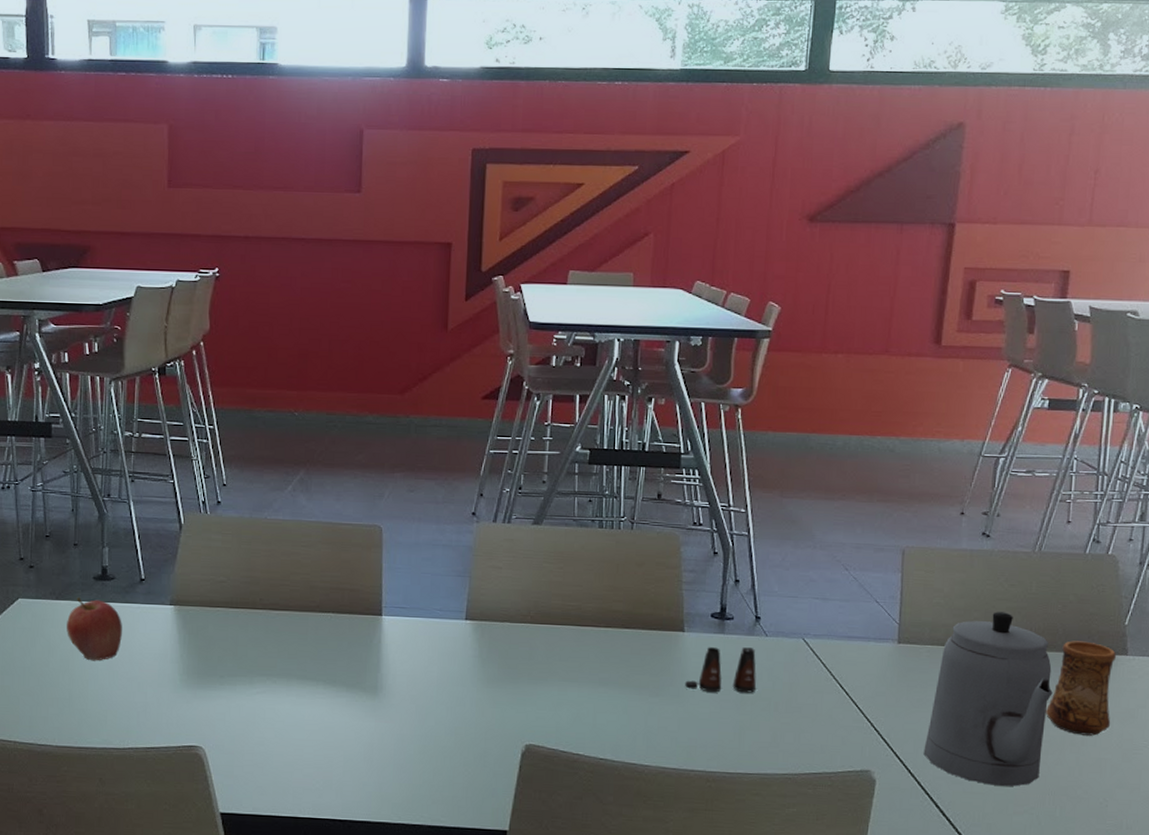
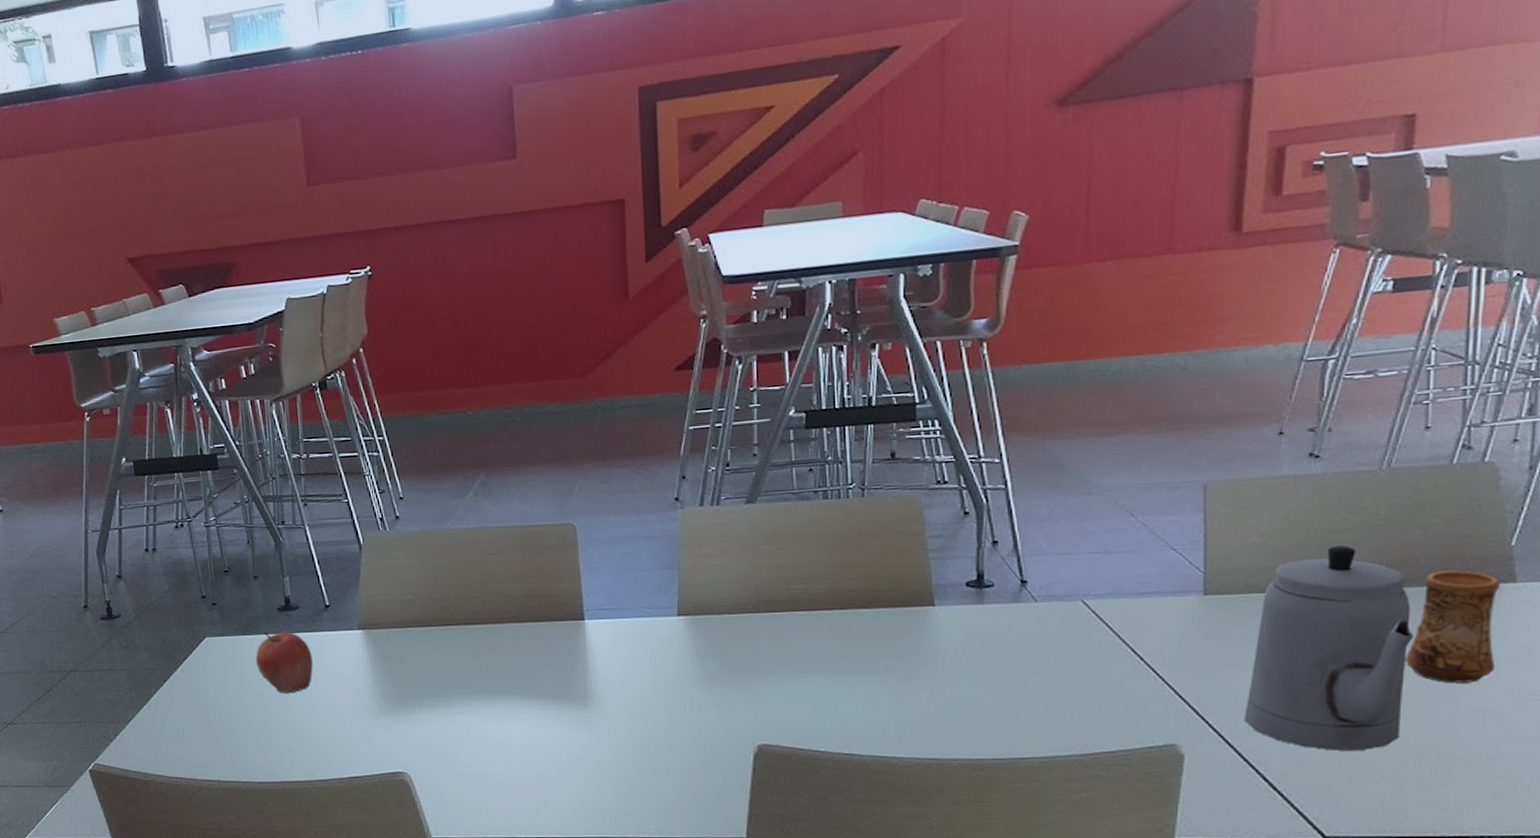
salt shaker: present [685,647,757,693] -> none [940,616,1028,671]

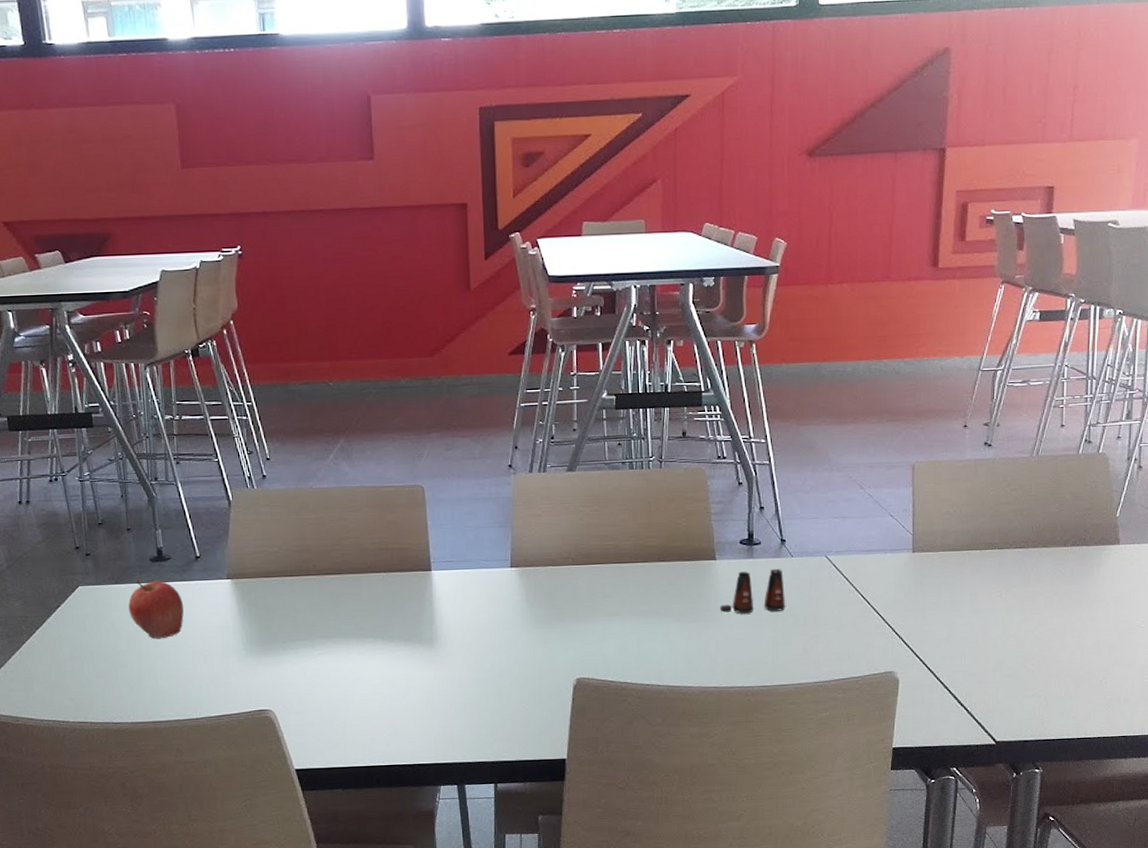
salt shaker: none [940,616,1028,671] -> present [720,569,786,614]
teapot: present [1244,545,1414,751] -> none [941,515,1054,674]
cup: present [1405,570,1500,684] -> none [1049,535,1109,621]

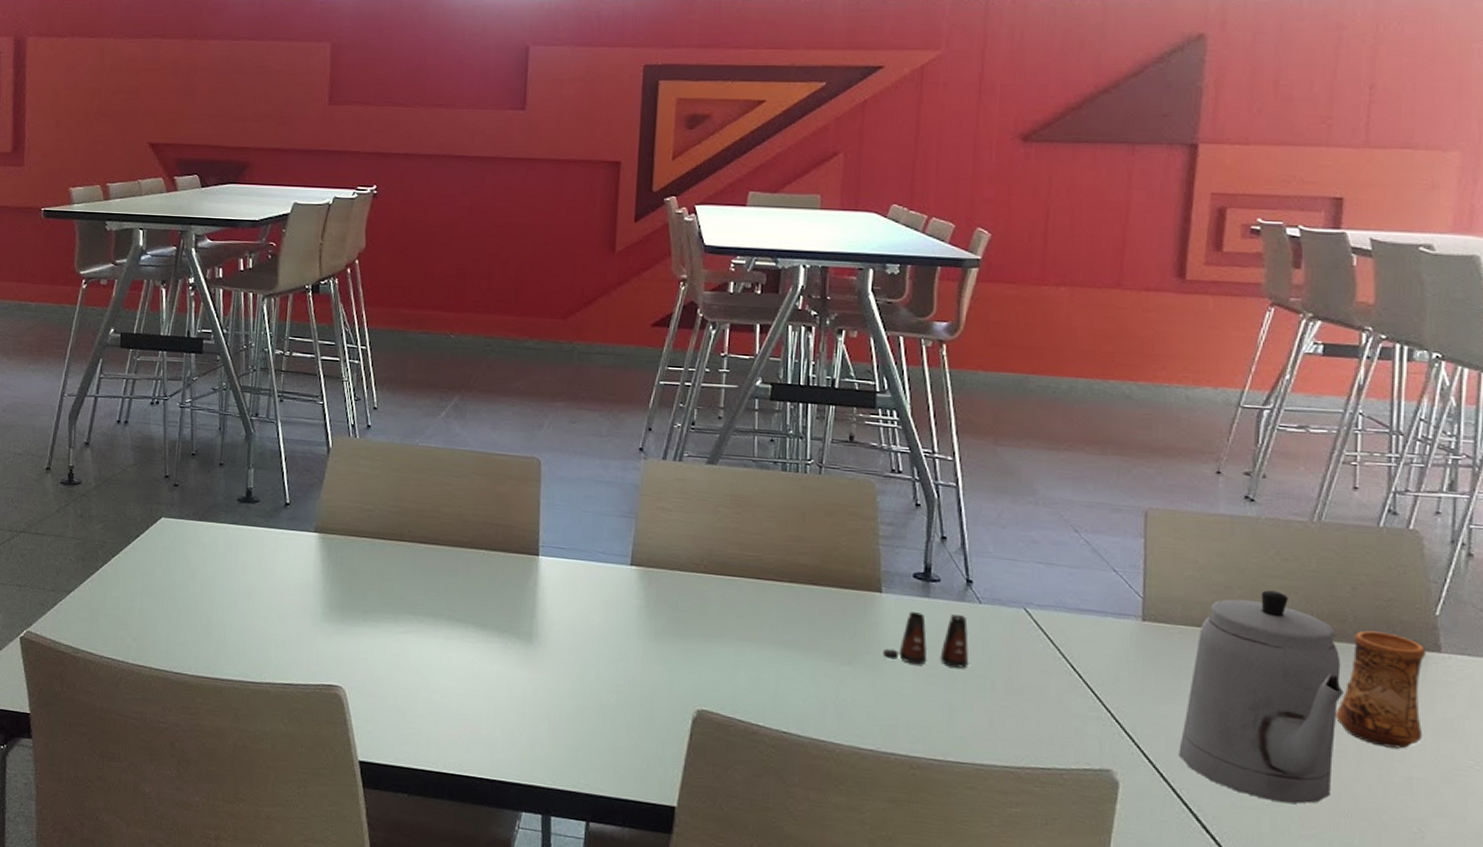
fruit: present [128,579,184,639] -> none [208,518,265,588]
teapot: none [941,515,1054,674] -> present [1178,590,1344,804]
cup: none [1049,535,1109,621] -> present [1336,630,1425,749]

